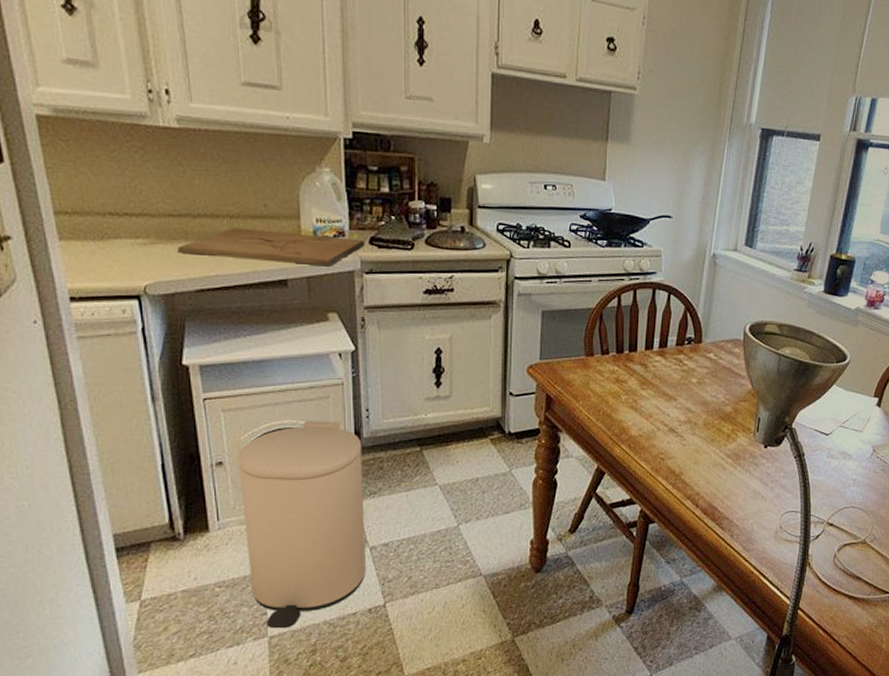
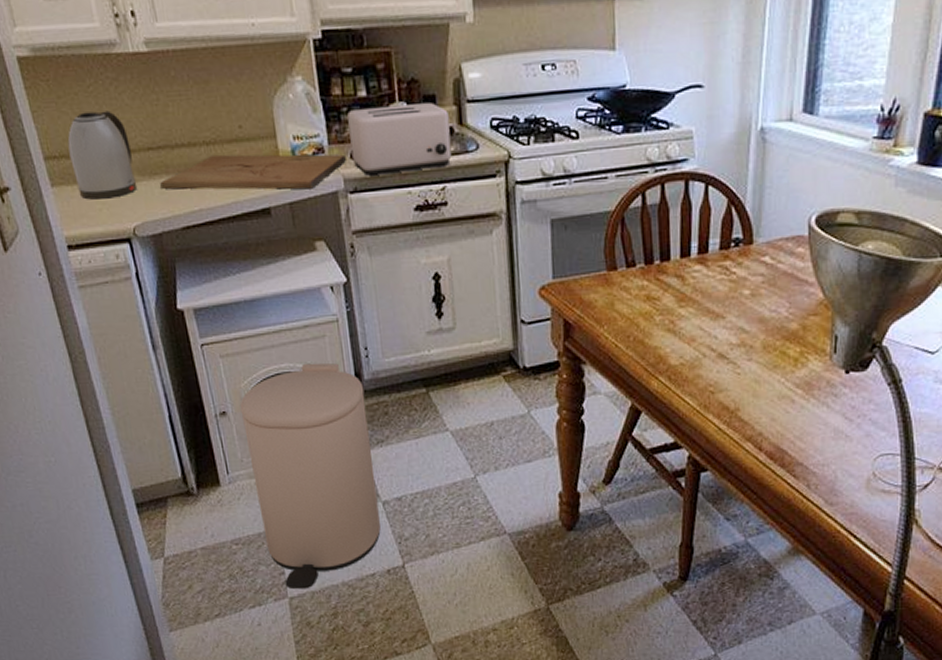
kettle: none [82,174,154,257] -> present [67,111,138,200]
toaster: none [370,202,461,261] -> present [347,103,452,176]

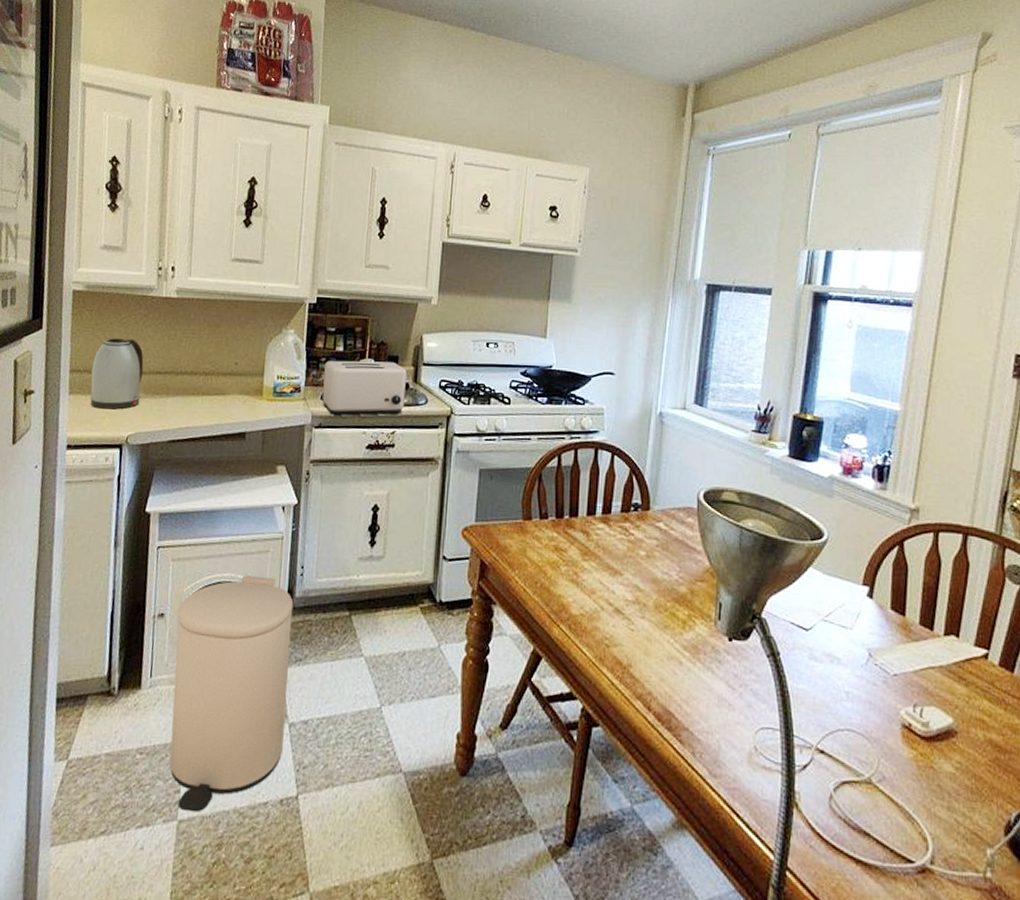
cutting board: present [160,154,346,190] -> none [159,383,317,421]

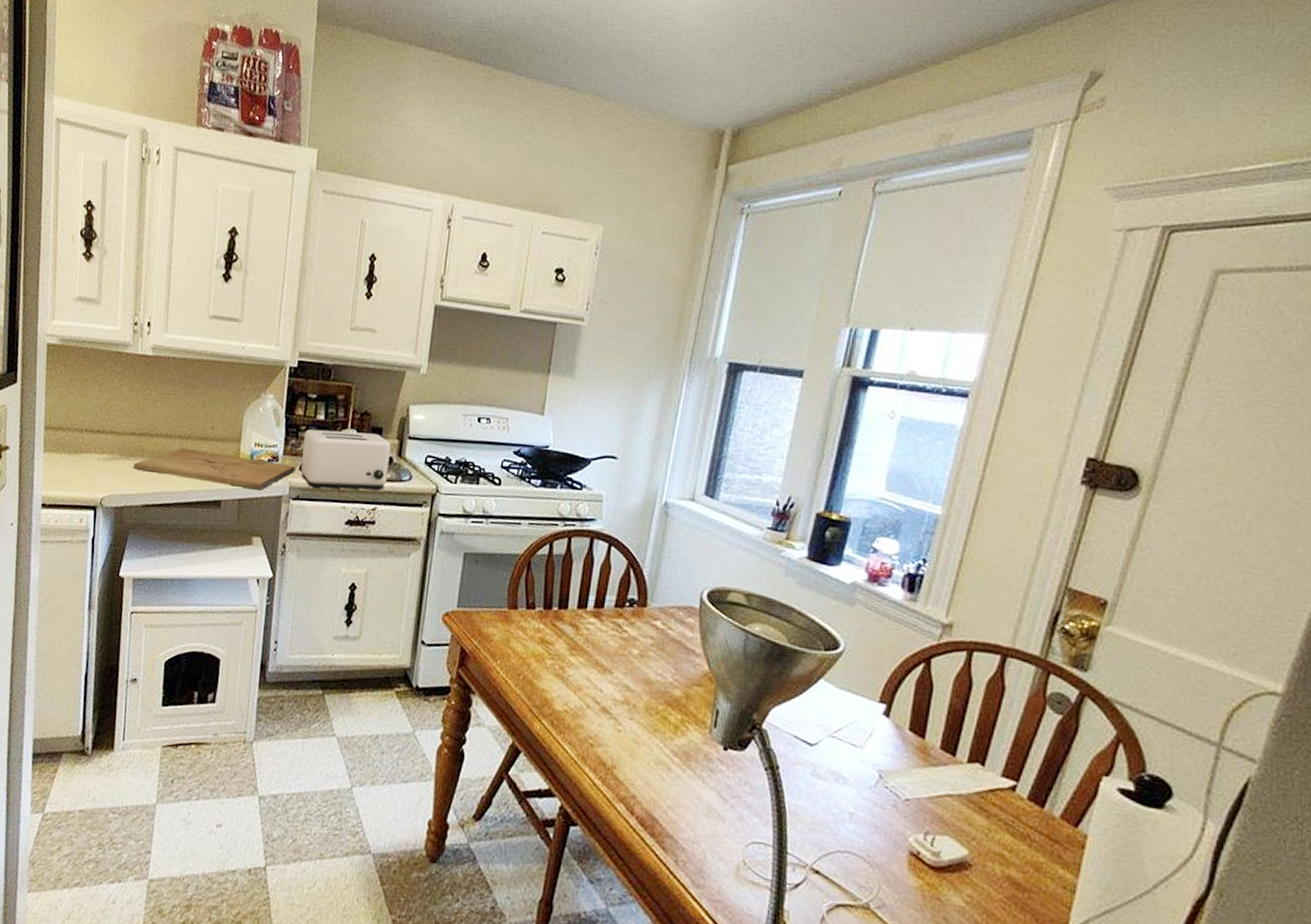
kettle: present [90,338,144,410] -> none [64,395,119,470]
cutting board: none [159,383,317,421] -> present [133,447,295,491]
pedal bin: present [169,575,294,813] -> none [141,646,266,874]

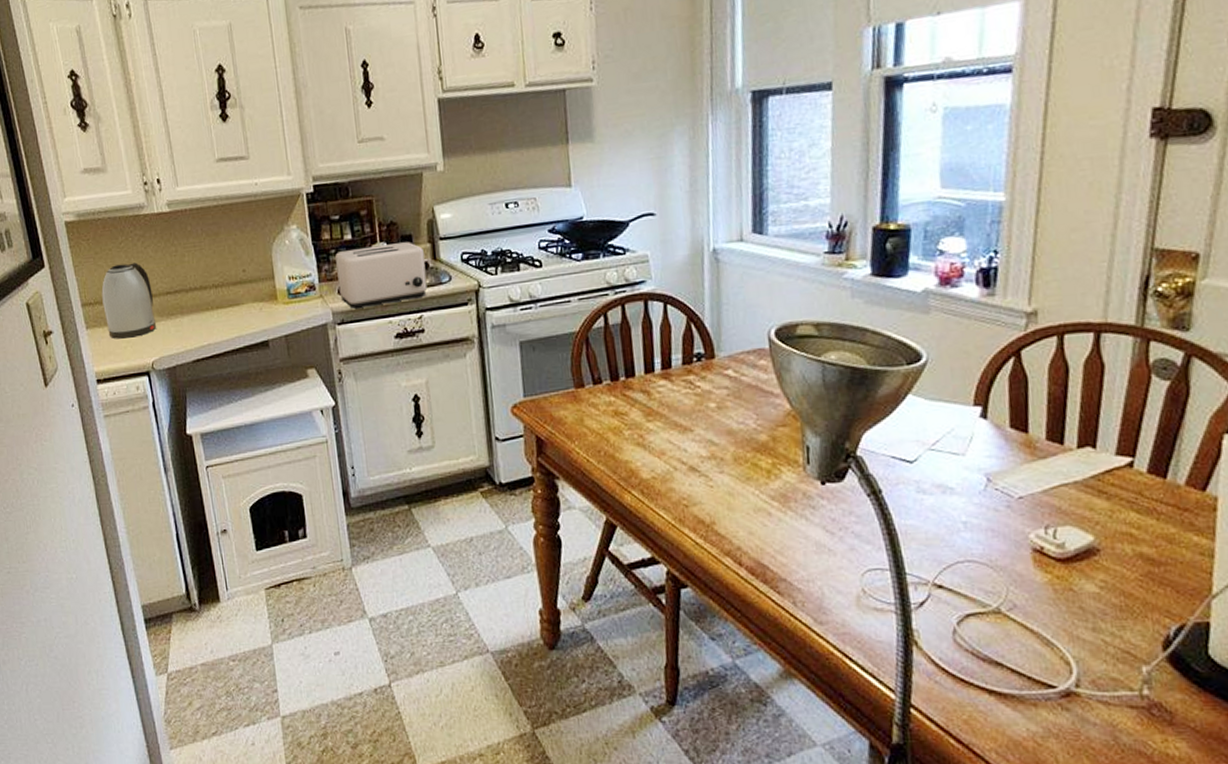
kettle: none [64,395,119,470] -> present [101,262,157,339]
cutting board: present [133,447,295,491] -> none [176,290,334,328]

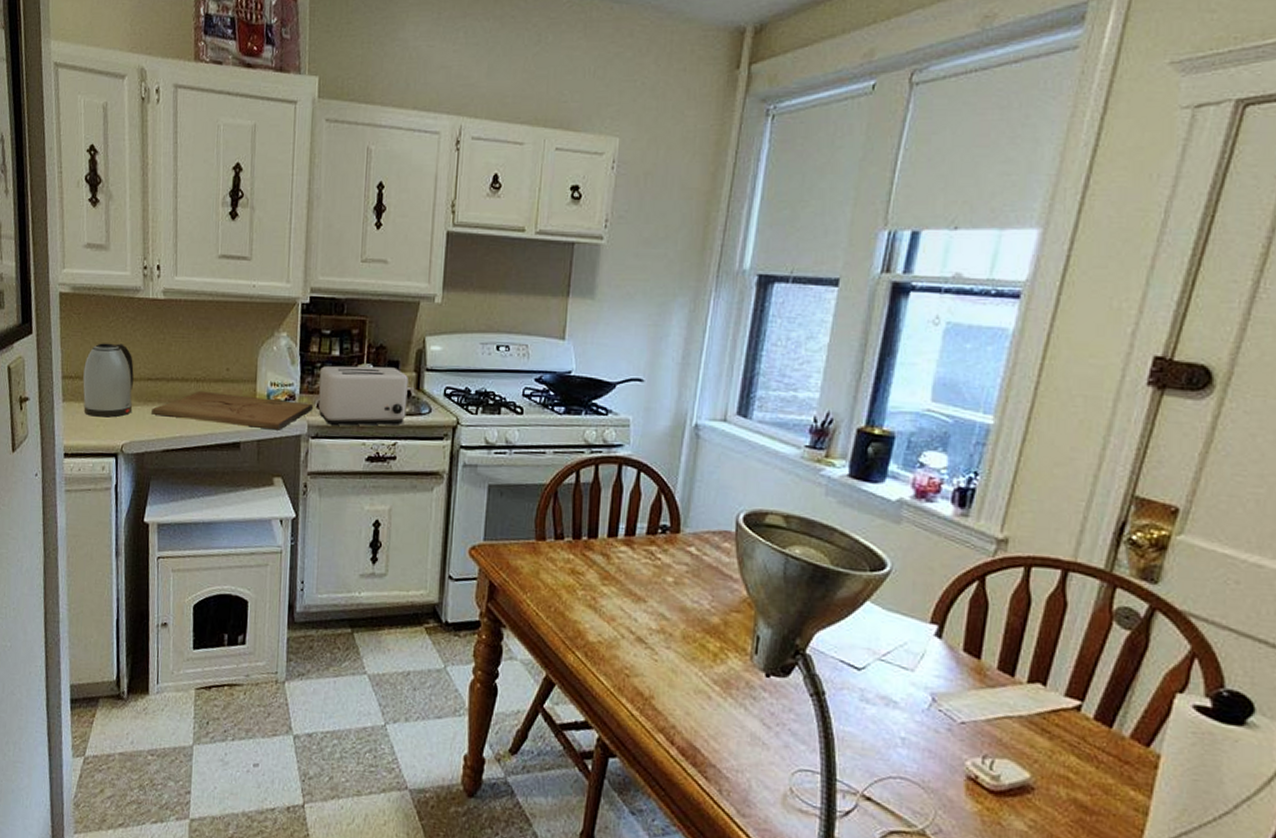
cutting board: none [176,290,334,328] -> present [152,390,313,430]

